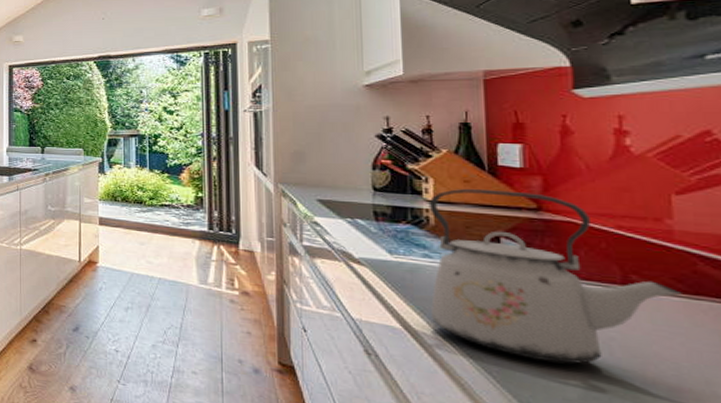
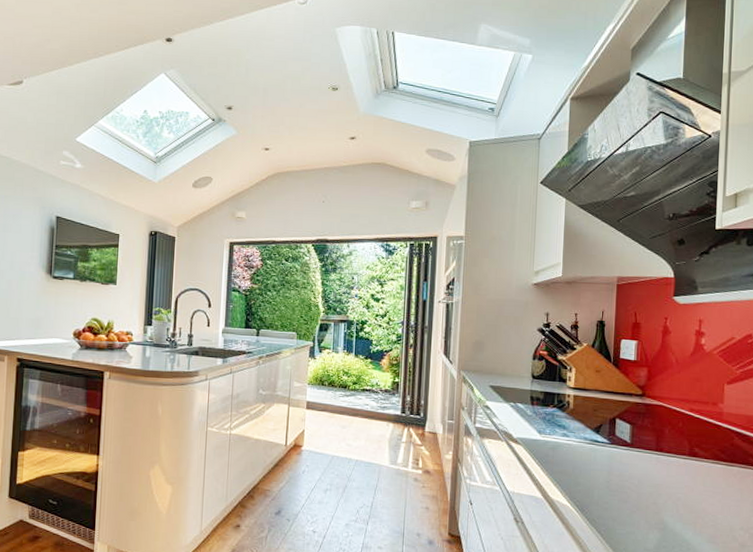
kettle: present [428,188,682,364] -> none [563,377,723,521]

